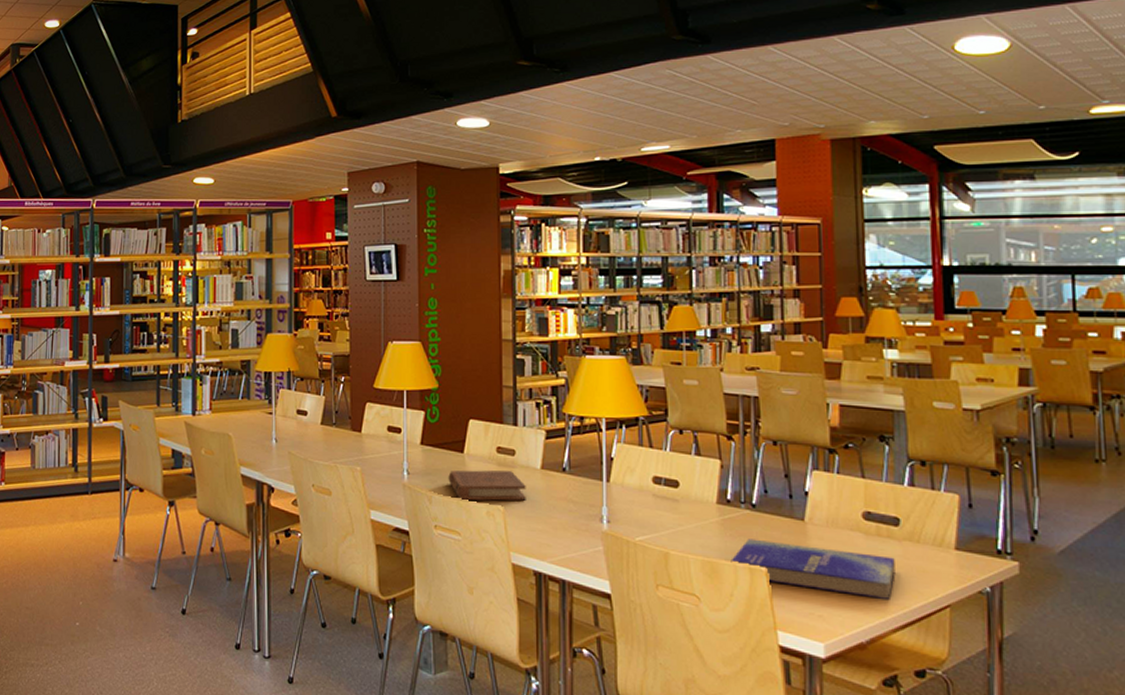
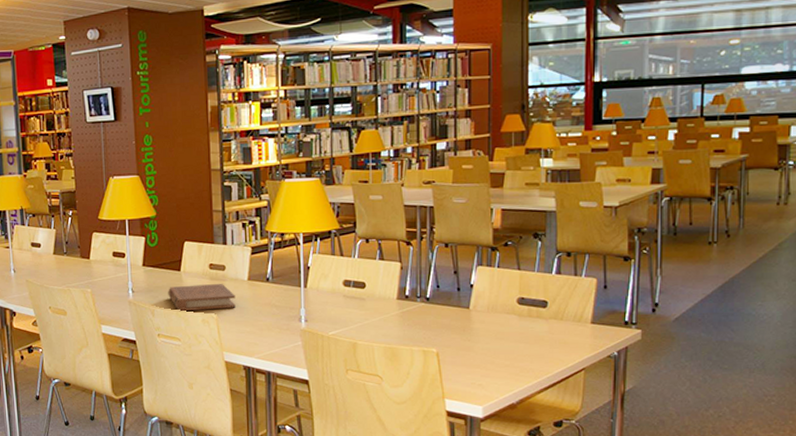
book: present [731,539,896,599] -> none [408,326,542,367]

